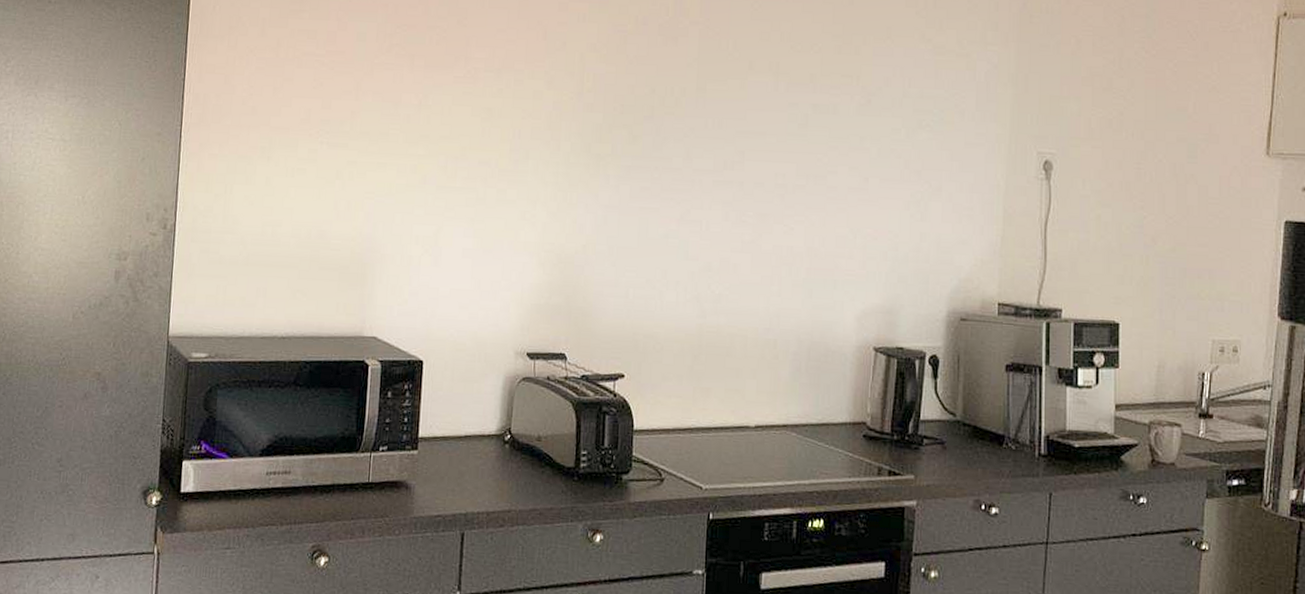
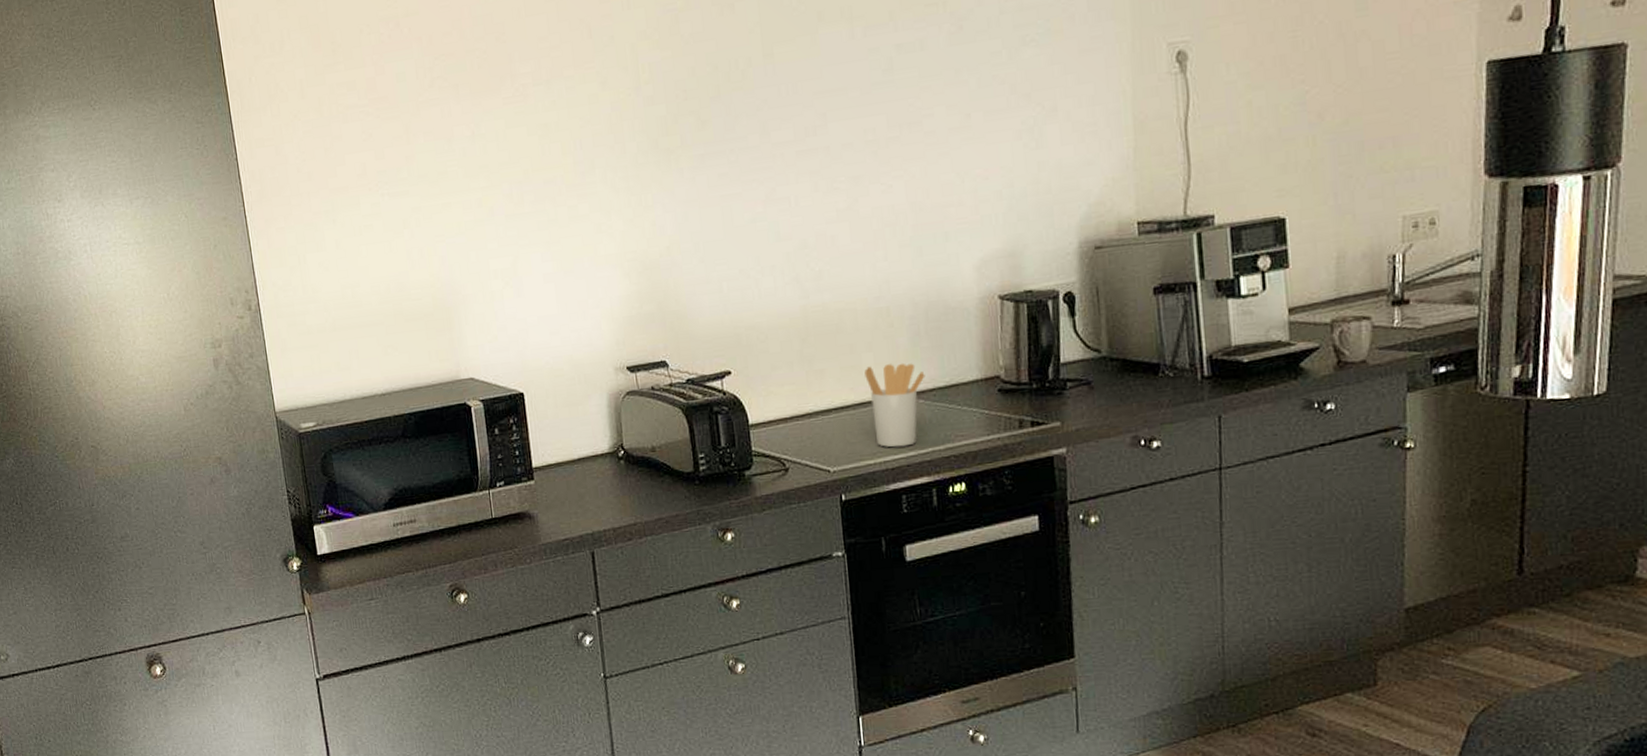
utensil holder: none [746,393,800,476] -> present [864,363,925,448]

